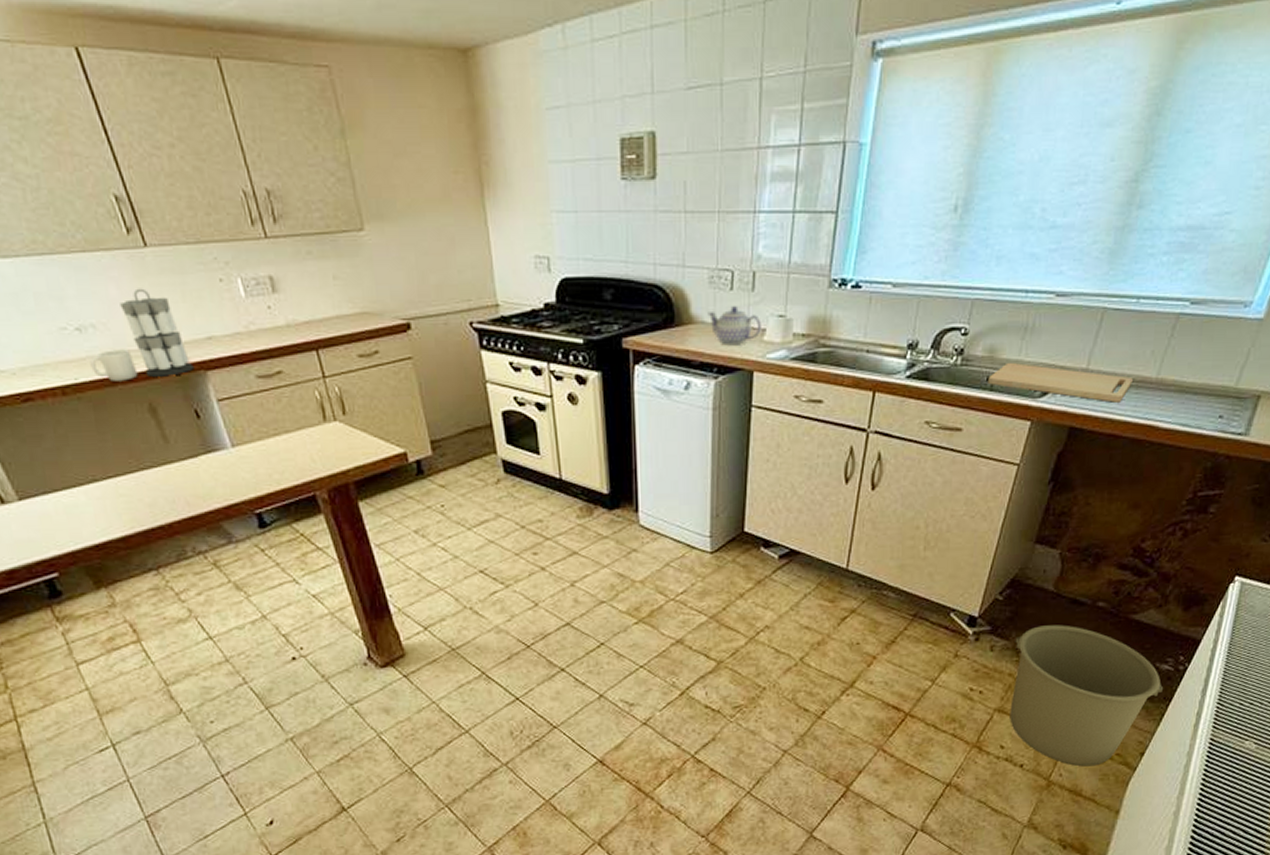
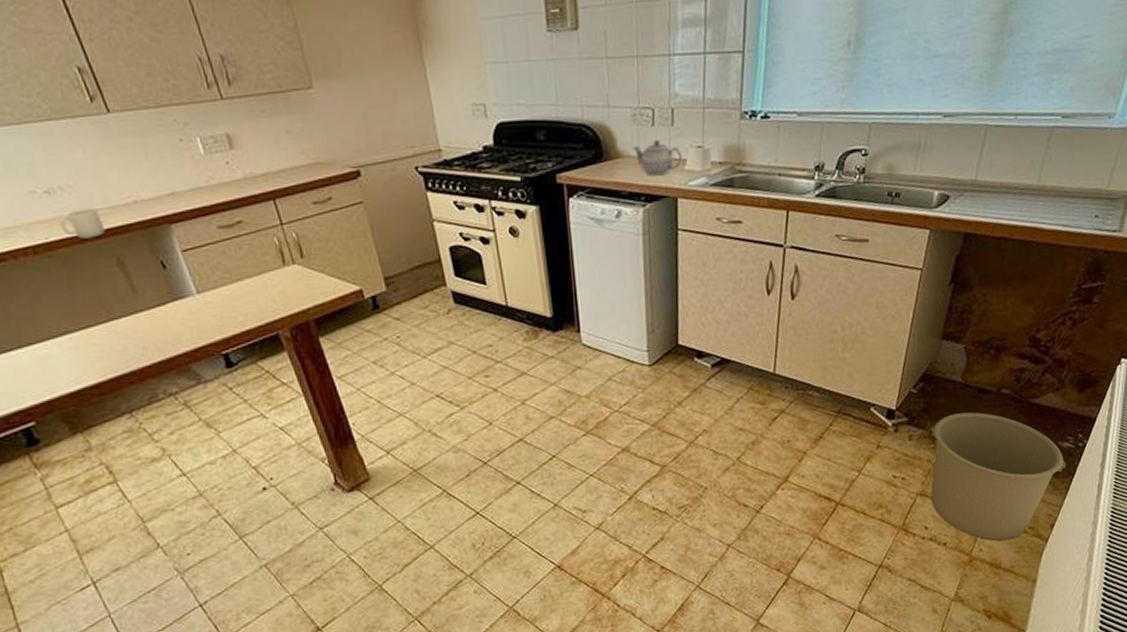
spice rack: present [120,288,194,377] -> none [86,151,159,233]
cutting board: present [988,362,1133,403] -> none [889,177,1017,209]

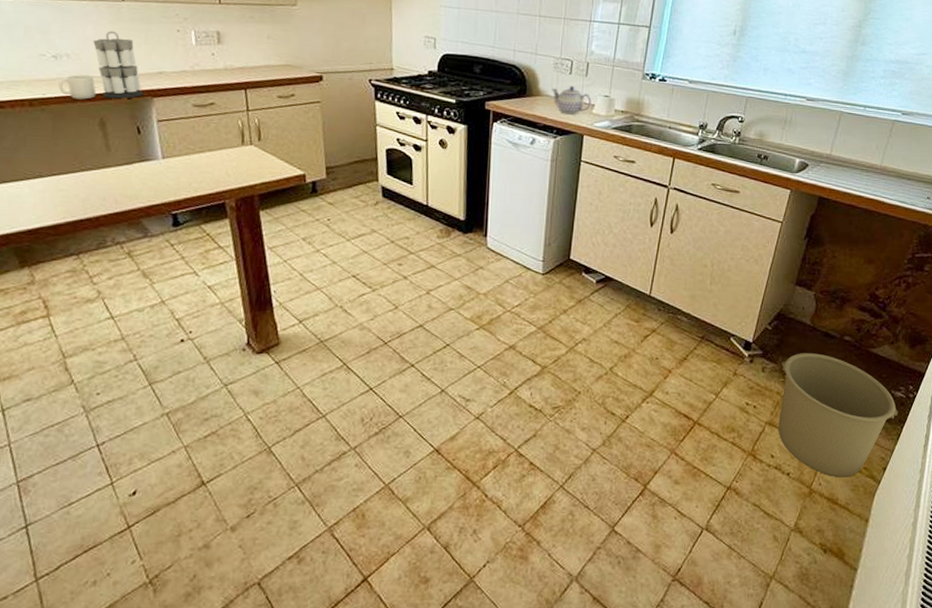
spice rack: none [86,151,159,233] -> present [93,30,144,99]

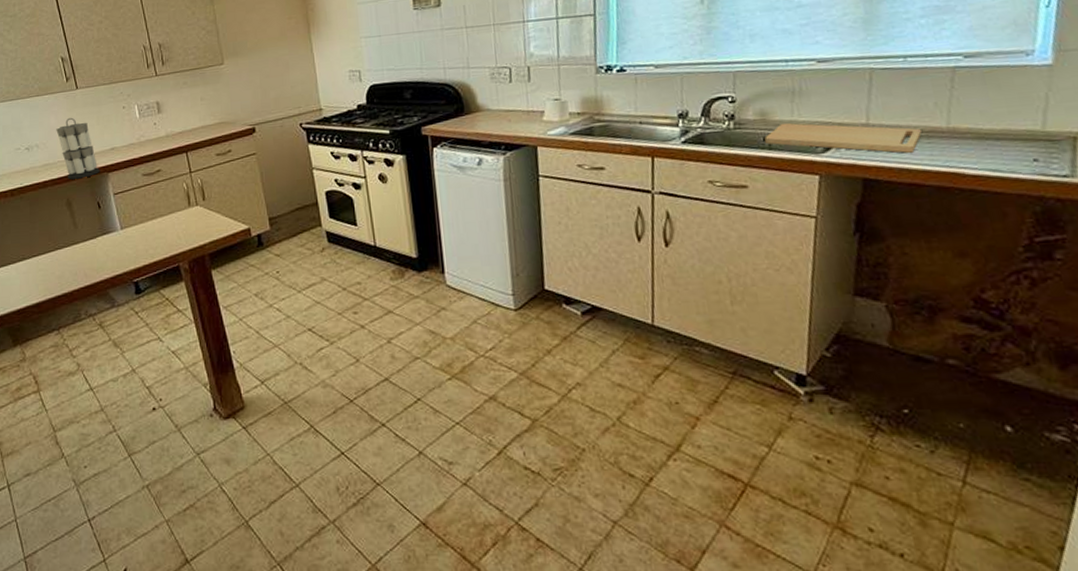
mug: present [58,74,97,100] -> none [32,160,62,184]
teapot: present [552,85,592,115] -> none [492,94,541,127]
cutting board: none [758,144,864,181] -> present [764,122,922,153]
bucket: present [778,353,899,478] -> none [856,385,1065,561]

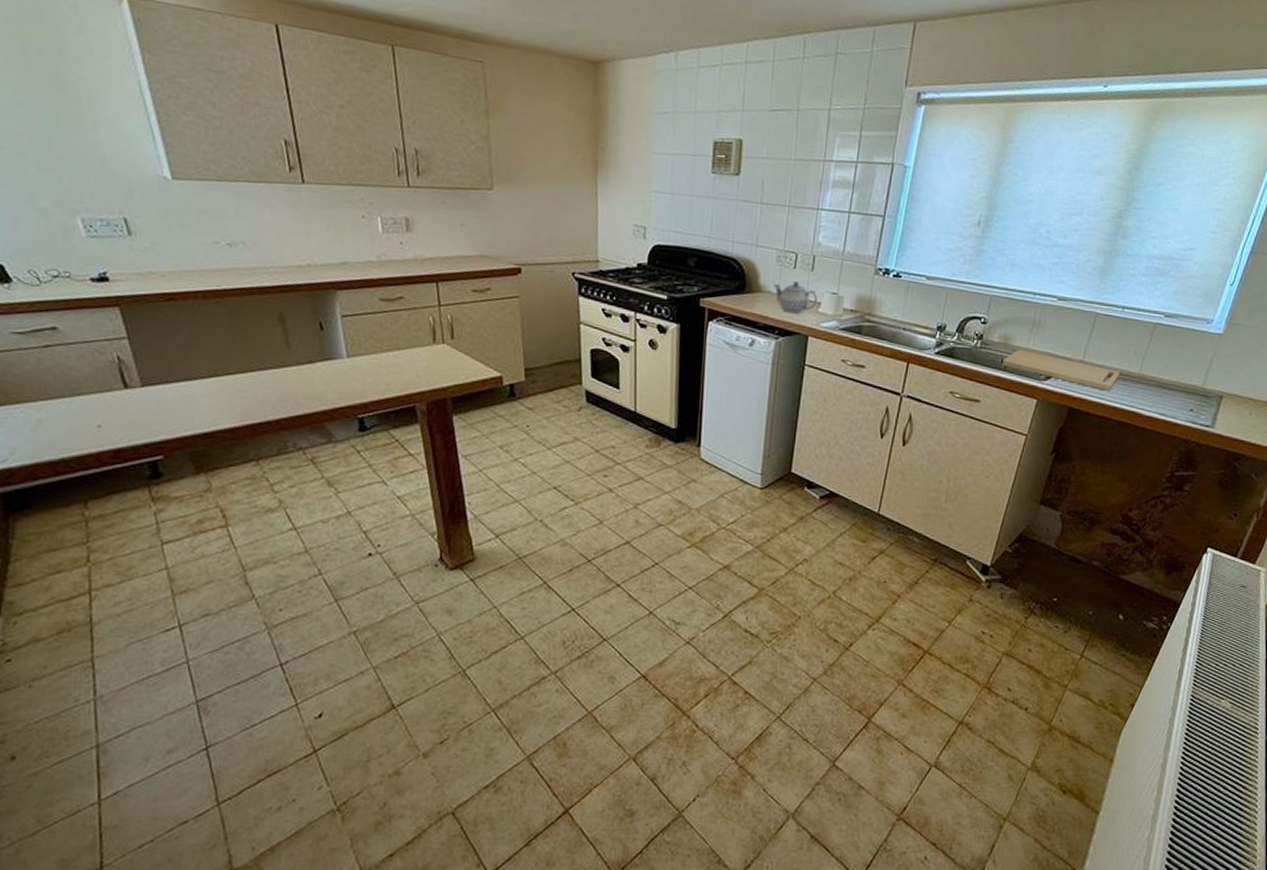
spice rack: present [56,117,100,180] -> none [271,216,326,292]
teapot: none [492,94,541,127] -> present [773,280,818,314]

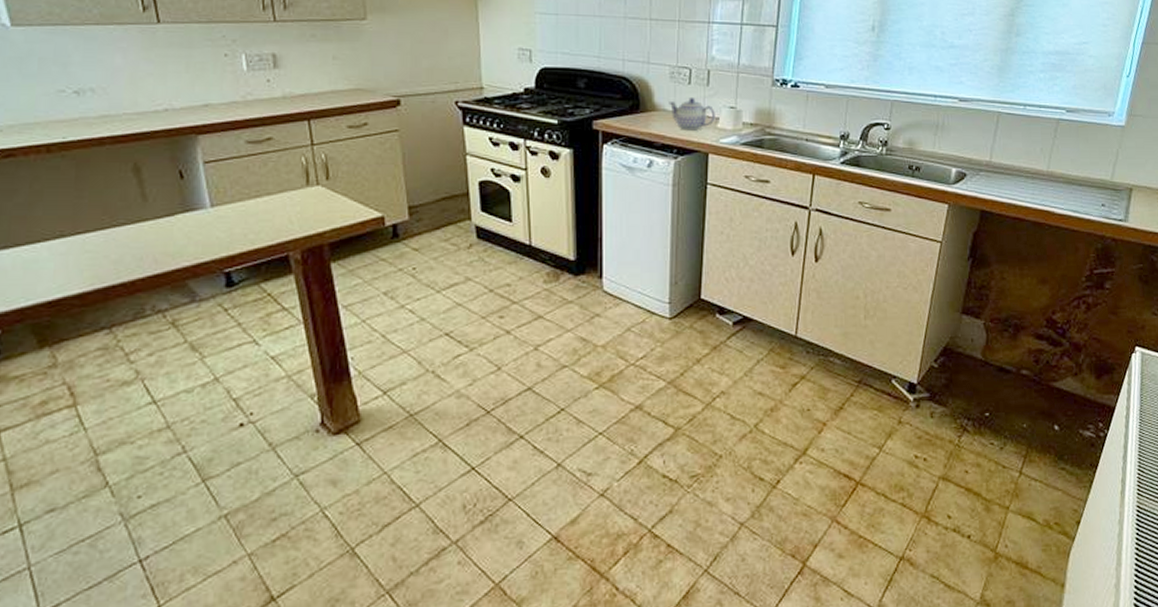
cutting board: present [1002,349,1120,391] -> none [909,153,1028,190]

